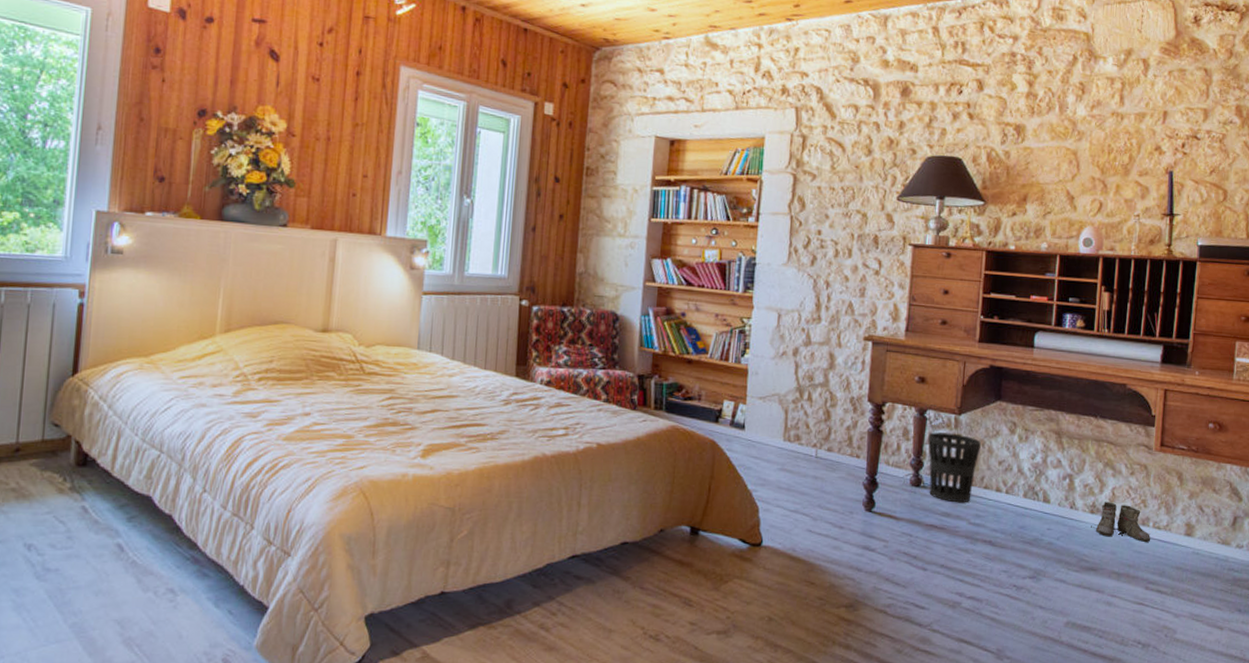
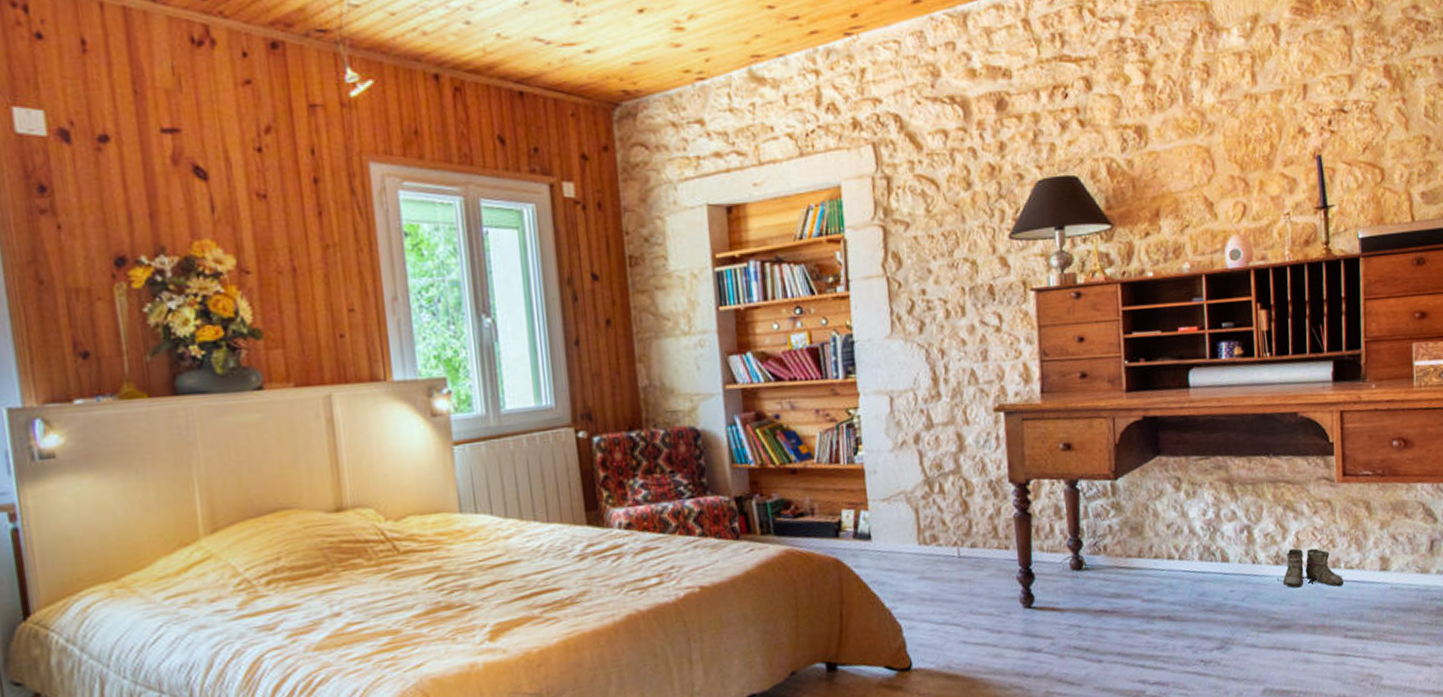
wastebasket: present [928,432,981,503] -> none [1083,501,1144,581]

